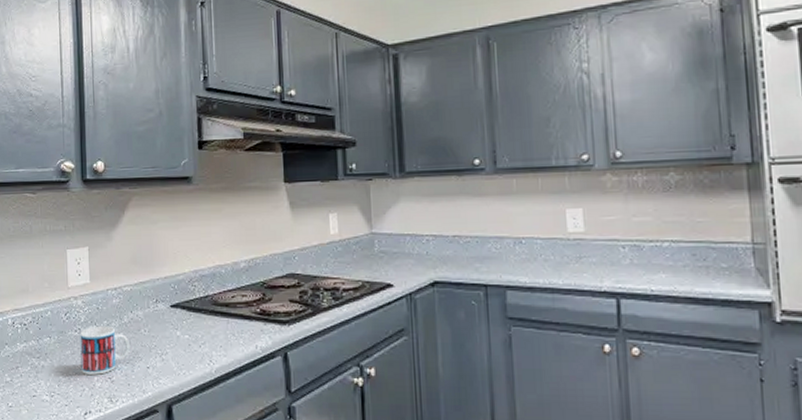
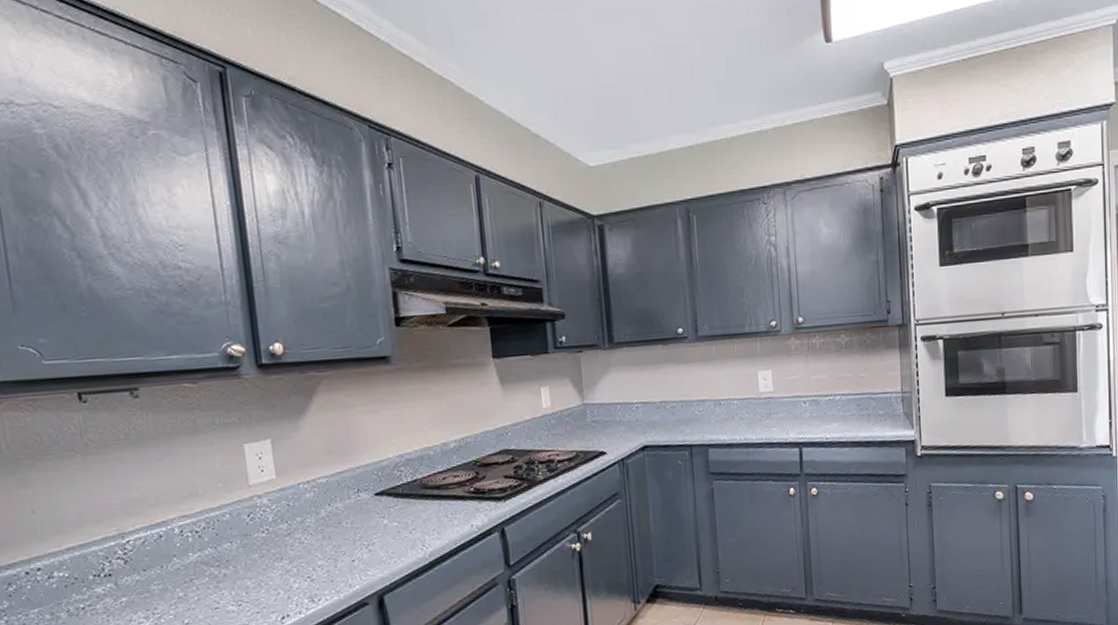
mug: present [80,325,130,375] -> none [268,522,331,577]

